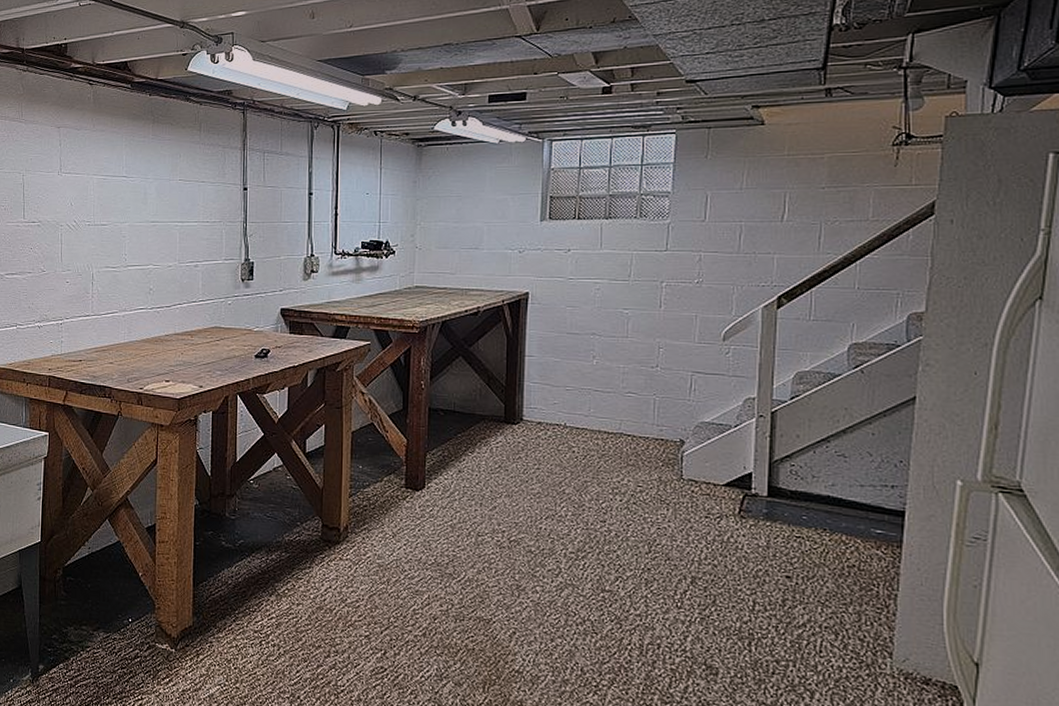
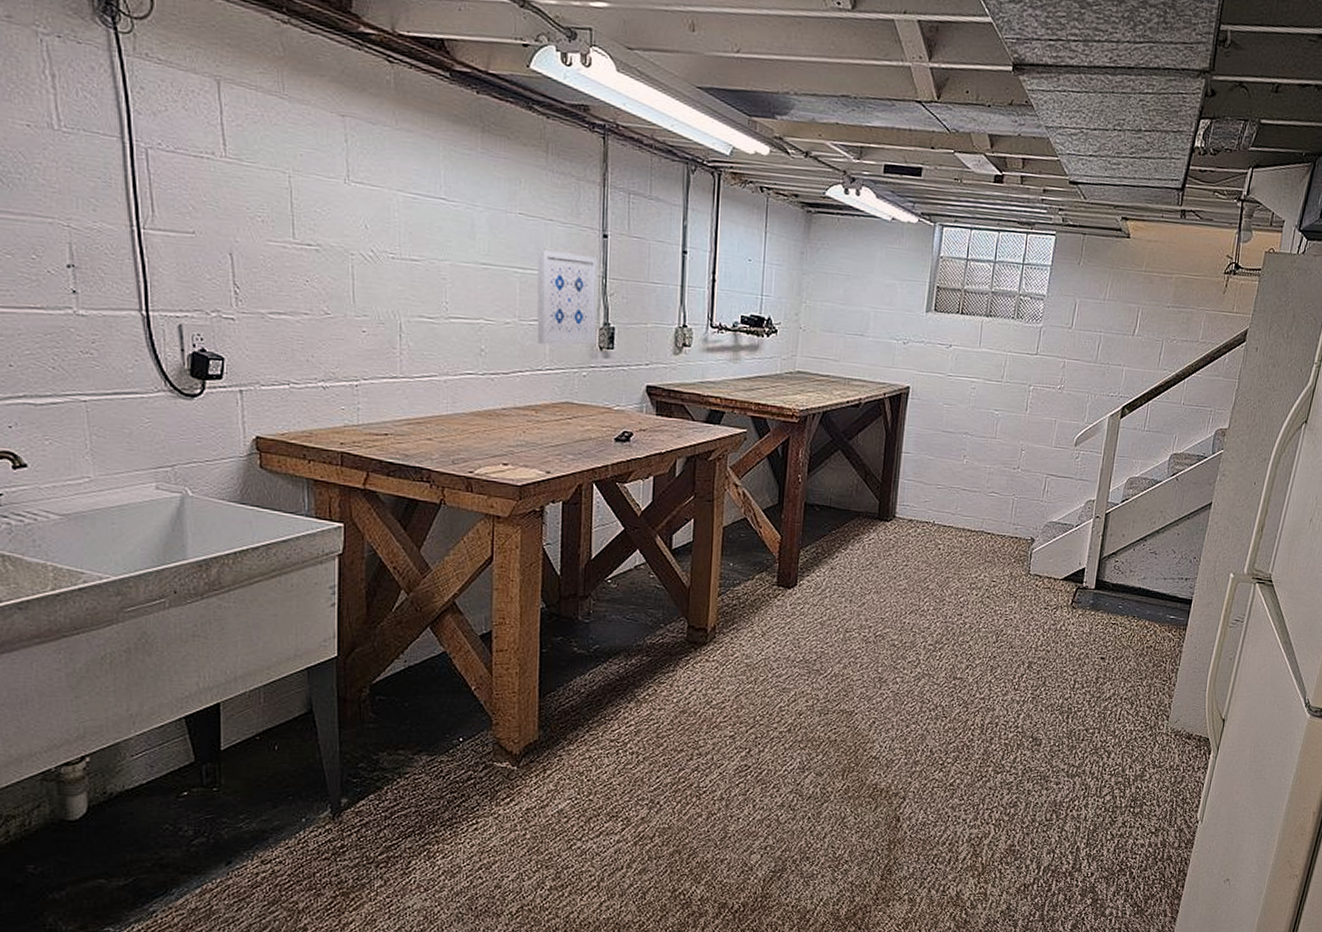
wall art: none [192,205,240,281] -> present [536,249,598,345]

